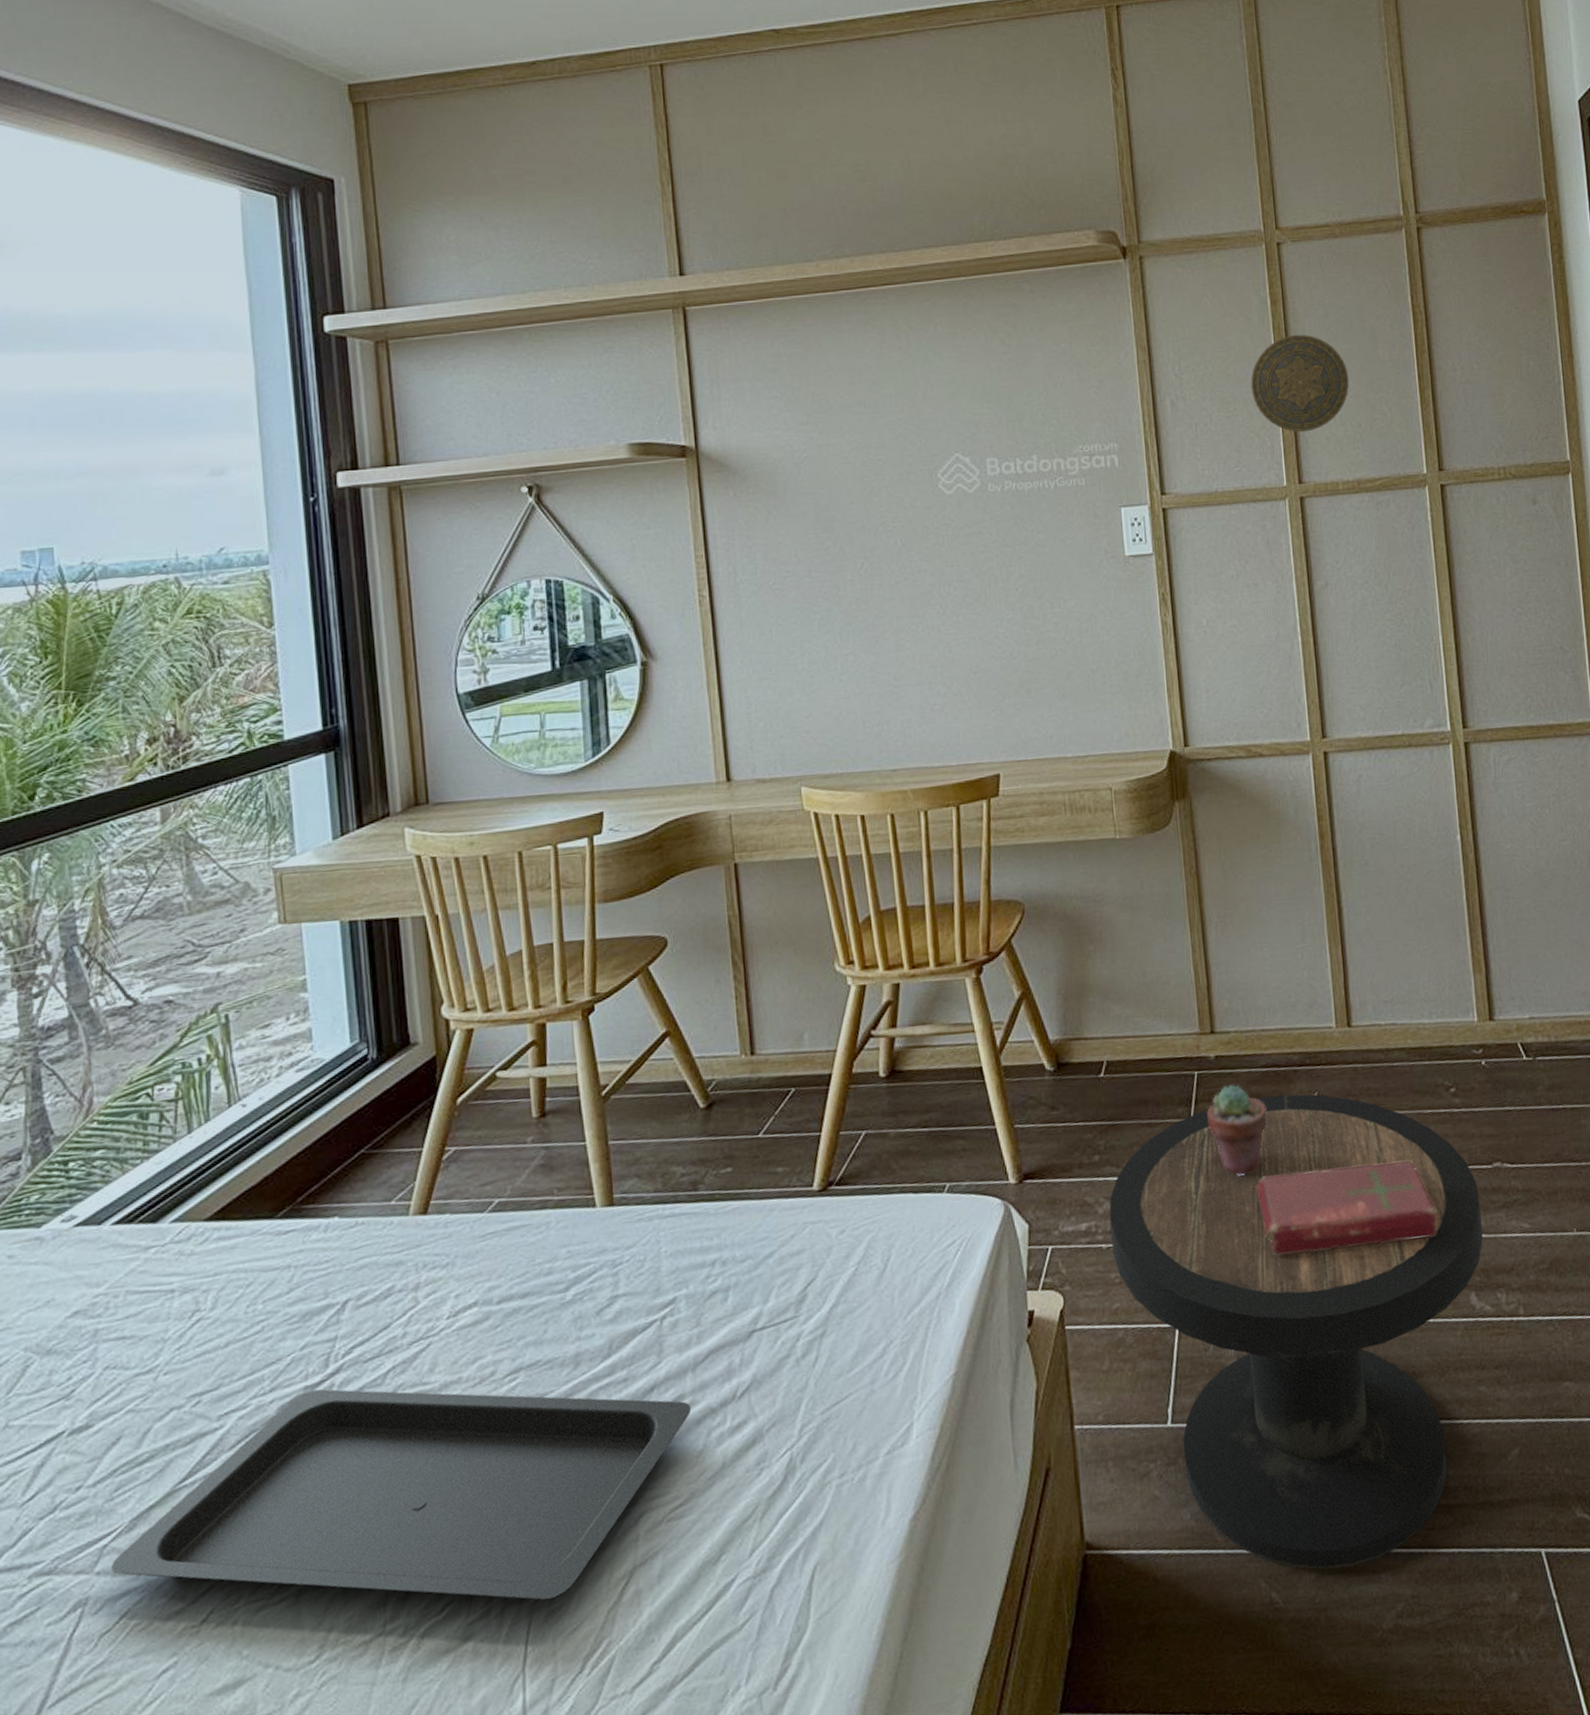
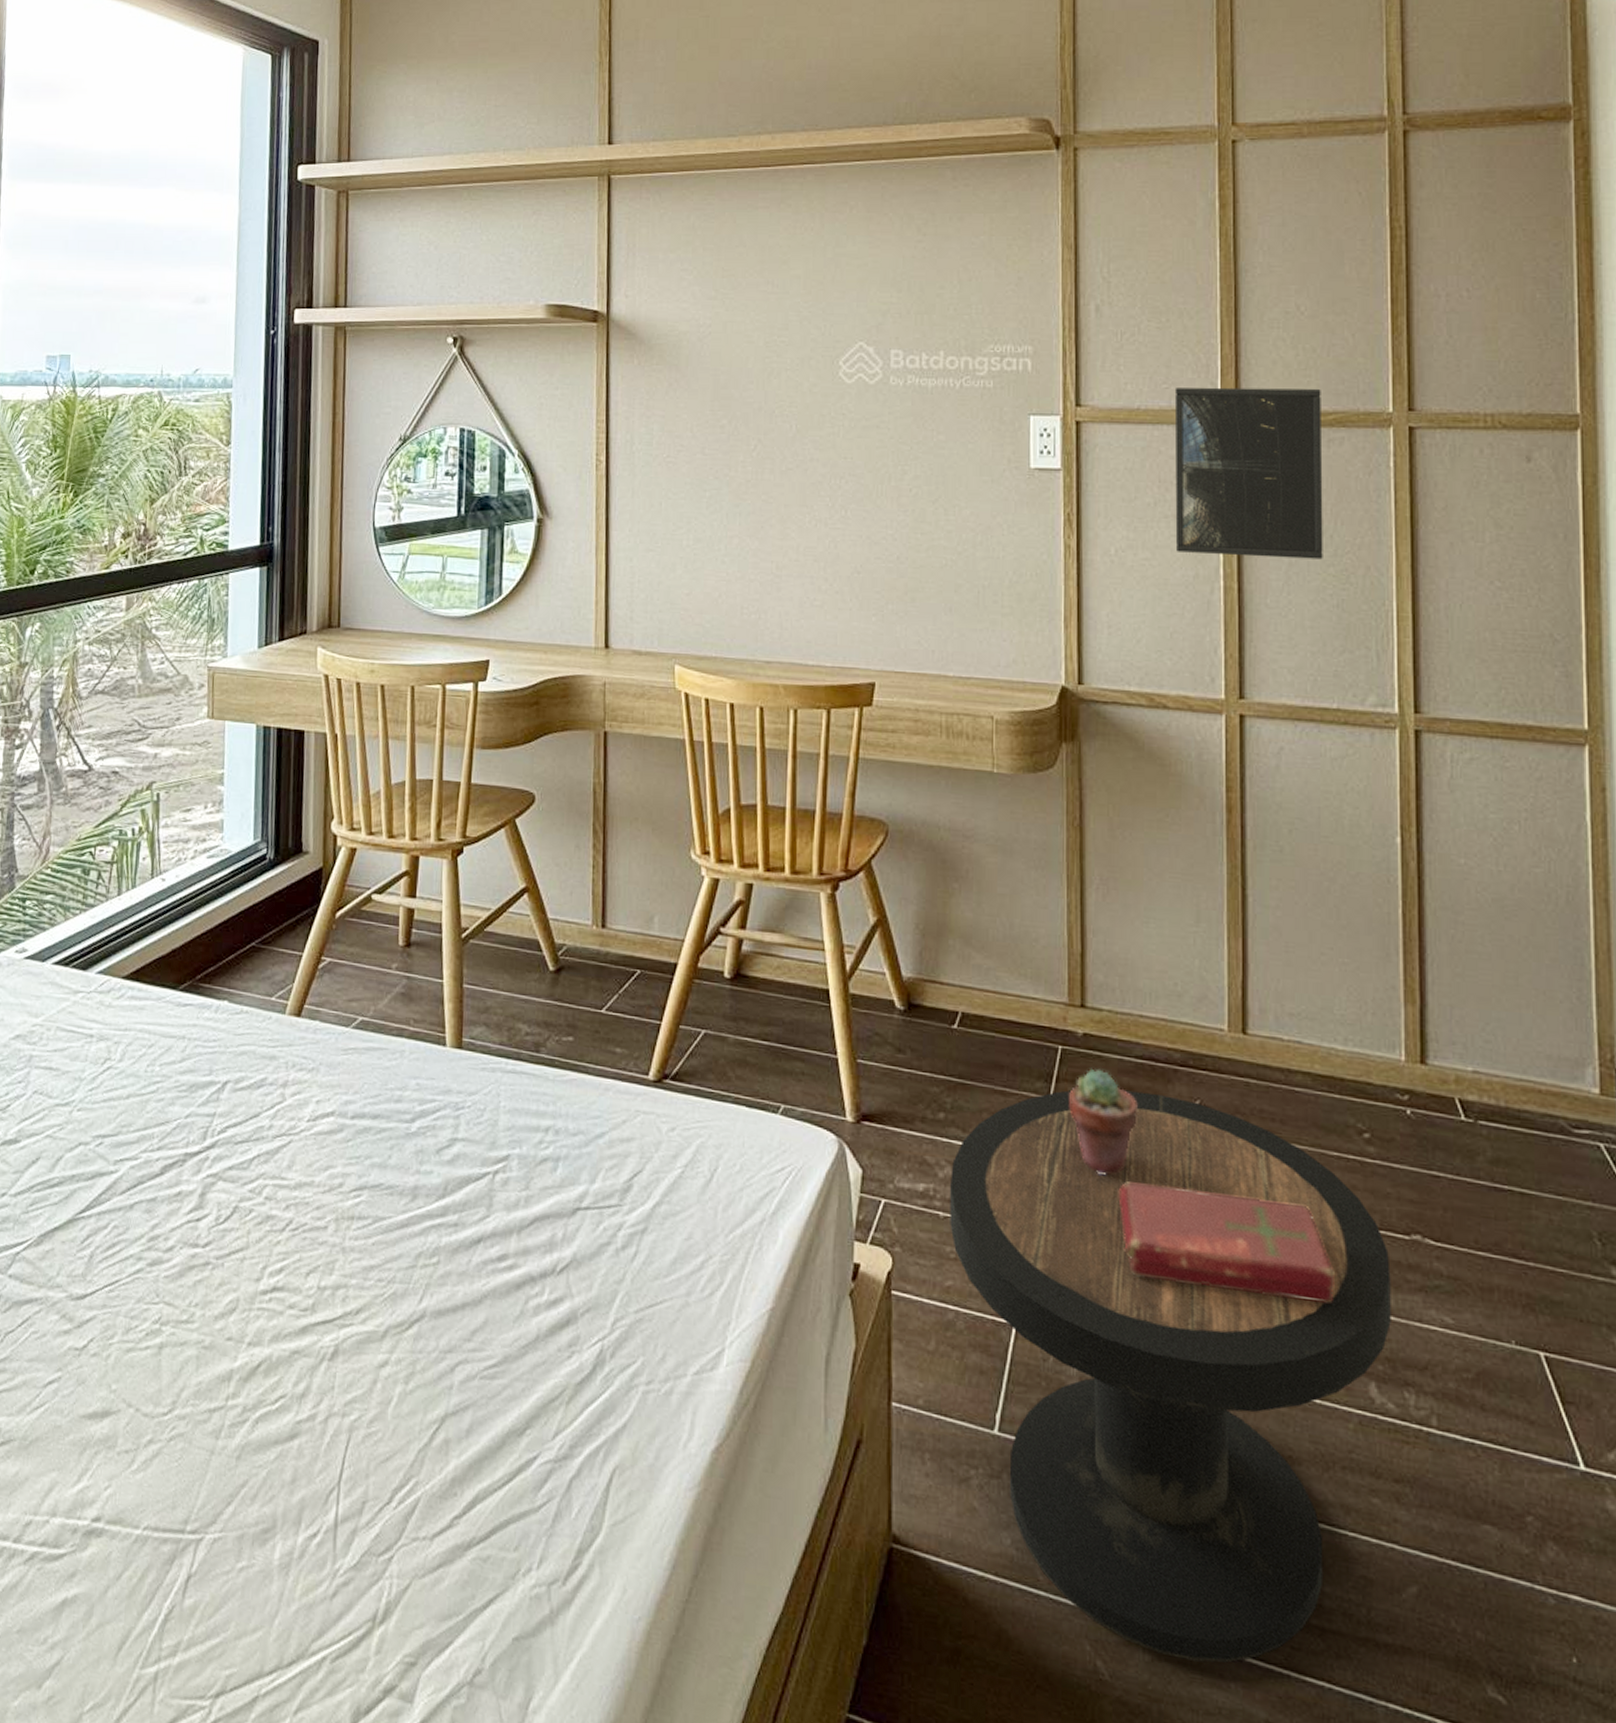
serving tray: present [110,1389,692,1601] -> none [19,1157,513,1422]
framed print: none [1246,458,1381,616] -> present [1174,387,1323,560]
decorative plate: present [1251,334,1350,433] -> none [1189,243,1305,353]

